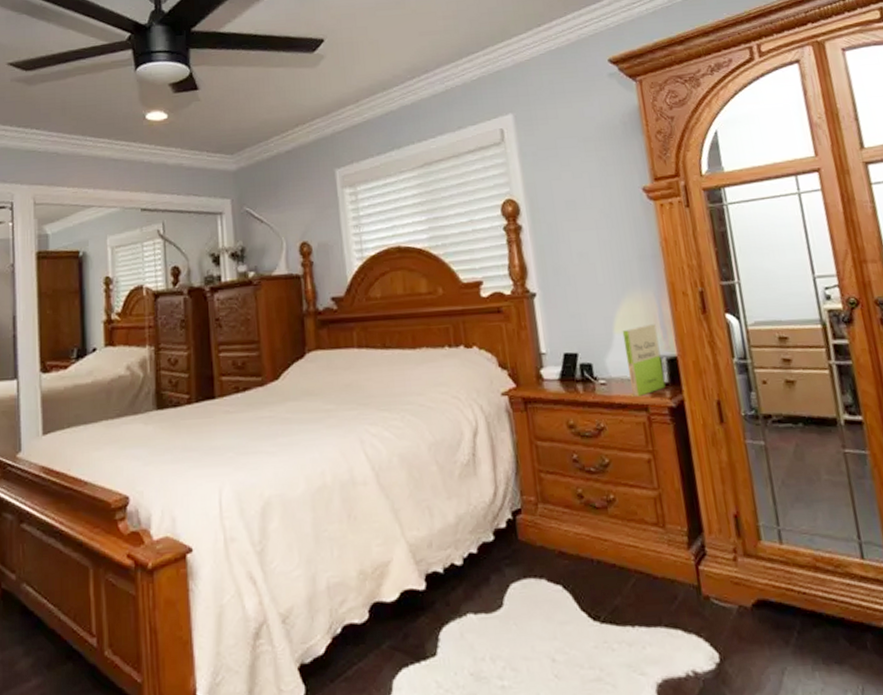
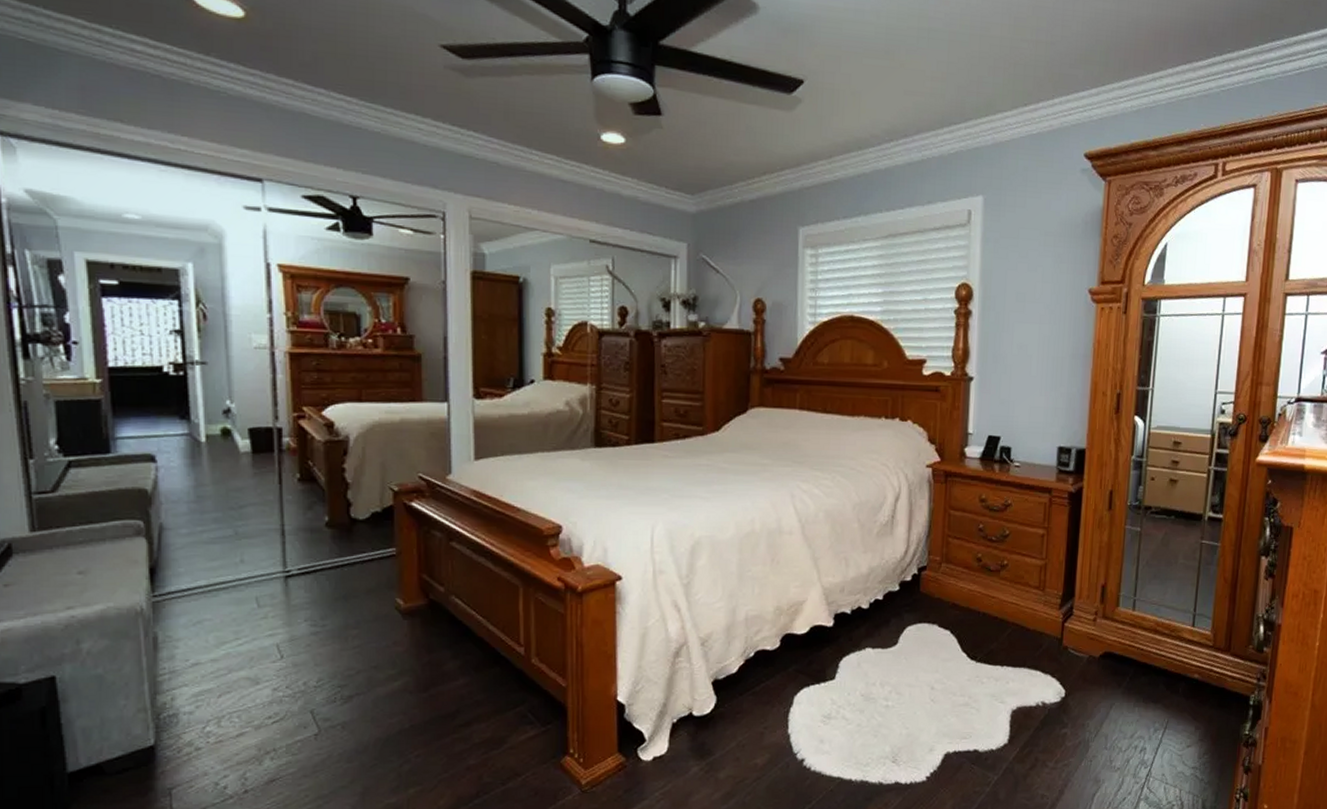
book: present [622,324,666,397] -> none [1041,418,1073,480]

